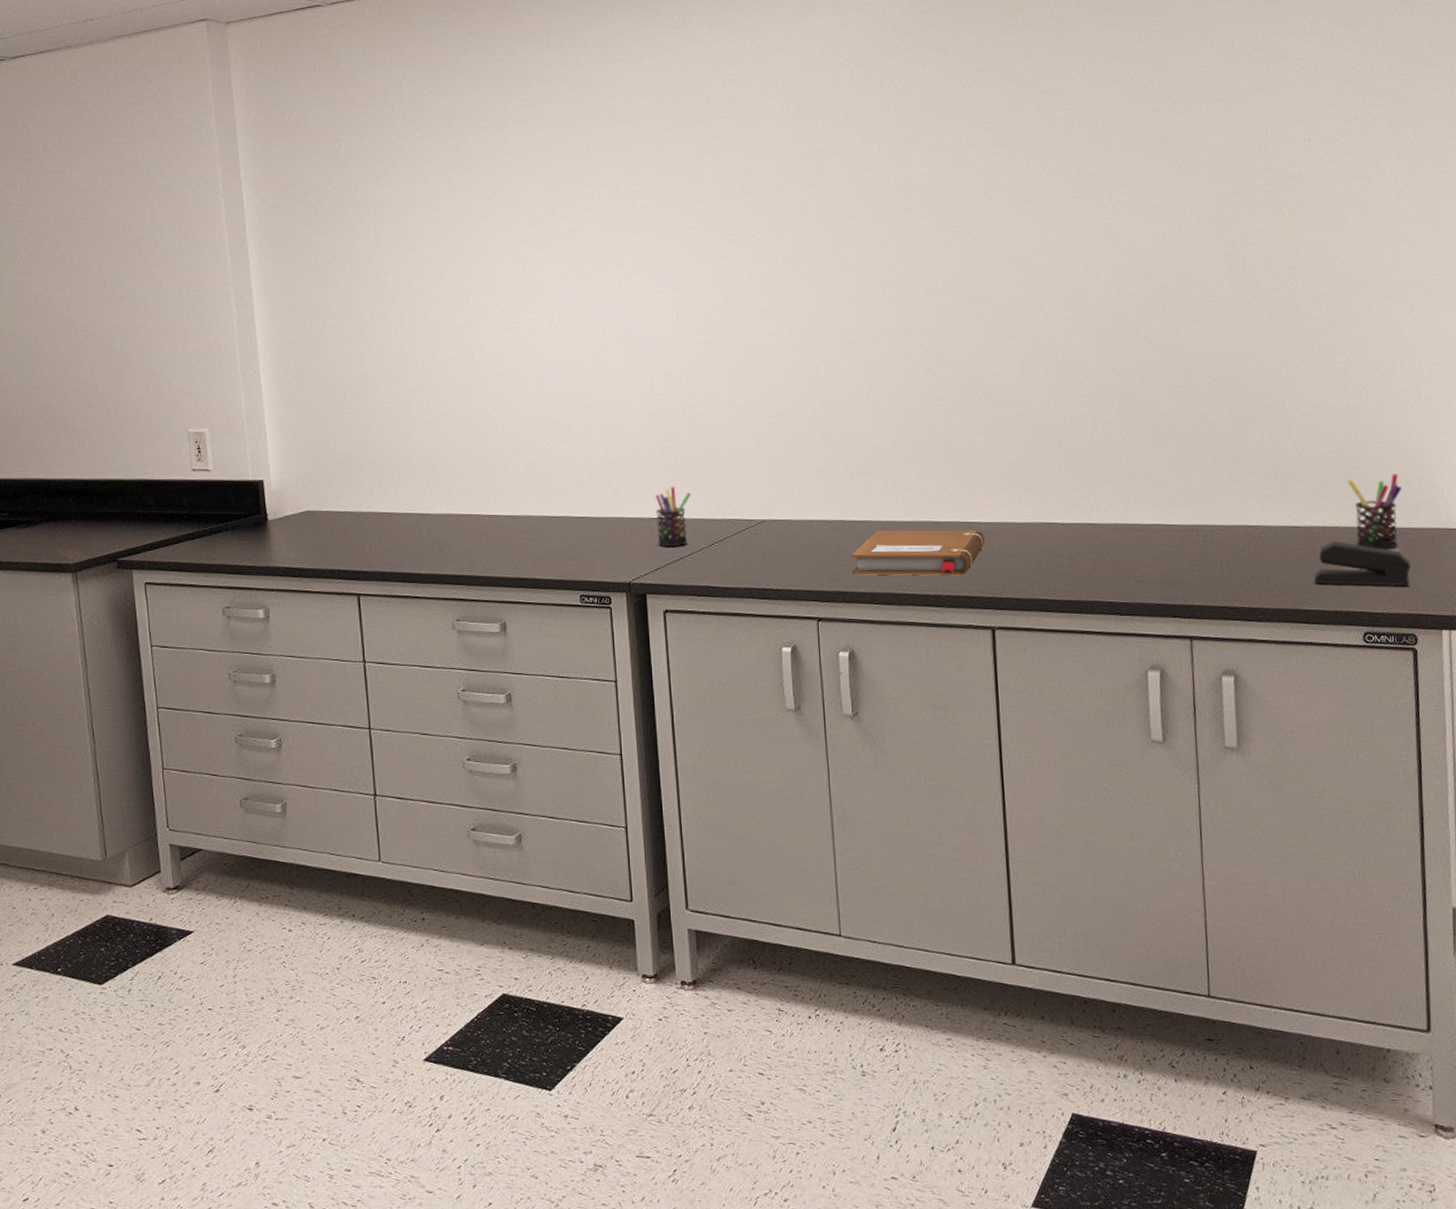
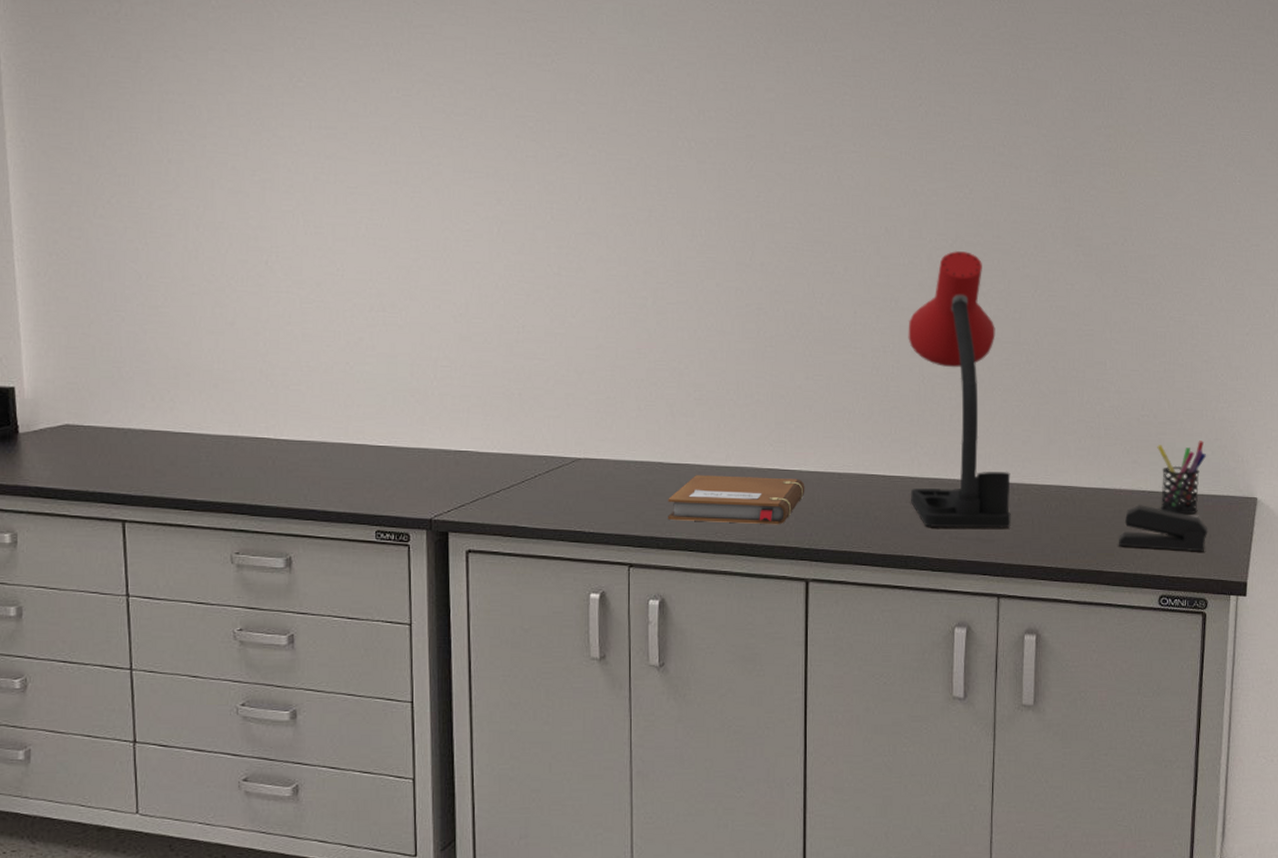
pen holder: present [655,486,692,547] -> none [463,417,504,482]
desk lamp: none [1077,302,1198,573] -> present [908,251,1011,529]

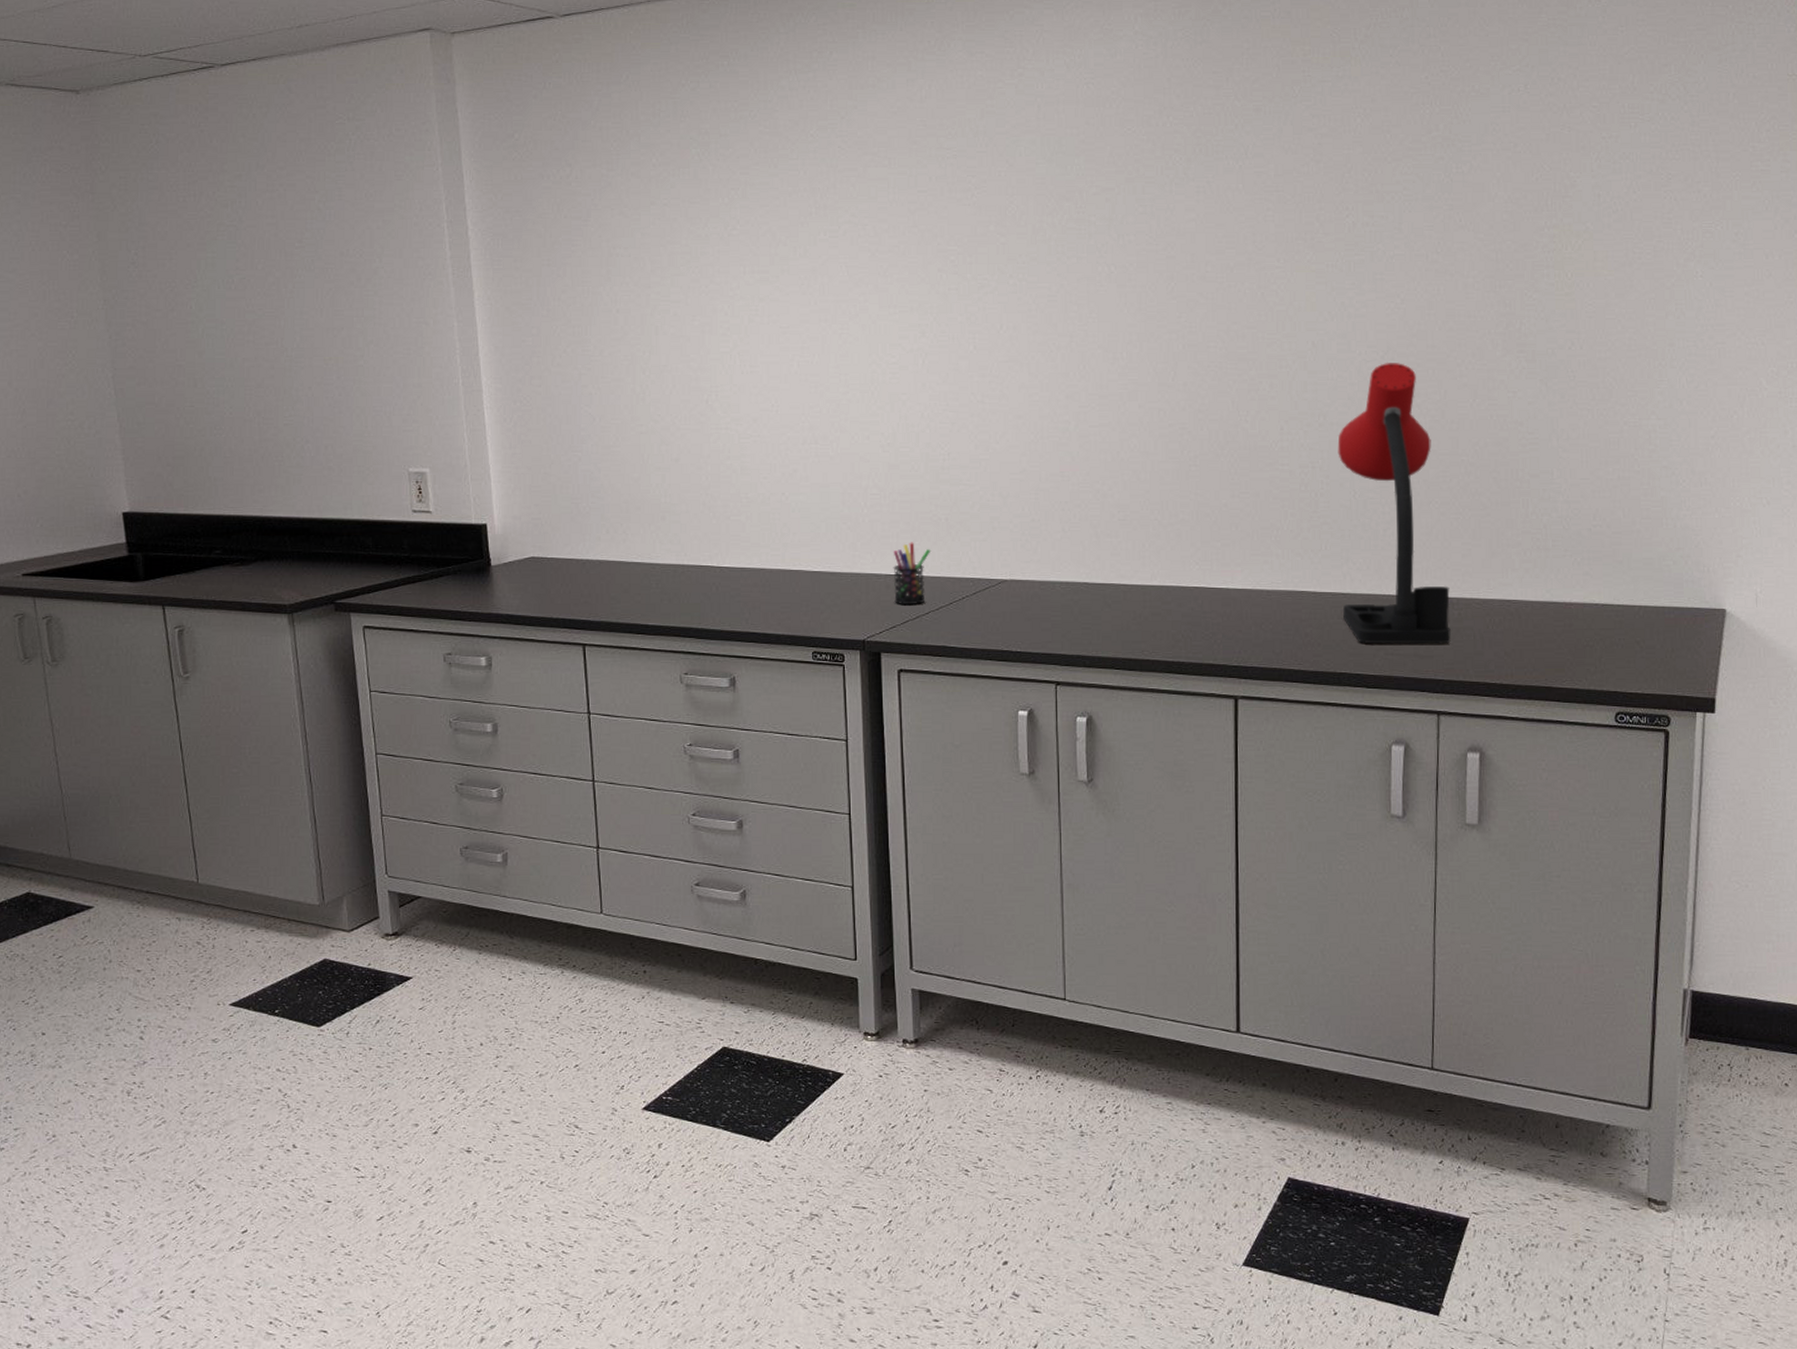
pen holder: none [463,417,504,482] -> present [893,542,931,604]
notebook: present [668,475,805,525] -> none [1094,594,1233,643]
stapler: present [1119,505,1208,552] -> none [1570,618,1670,667]
pen holder: present [1157,440,1207,515] -> none [1611,550,1668,628]

